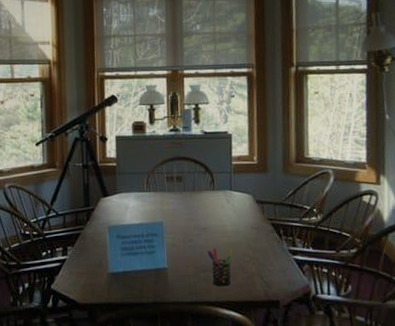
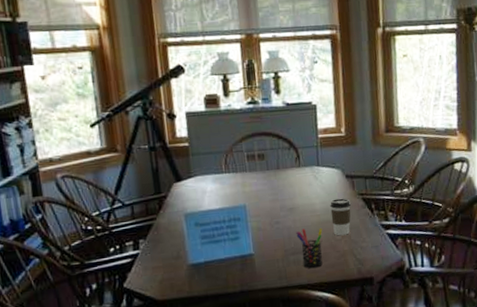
coffee cup: none [240,222,260,258] -> present [330,198,351,236]

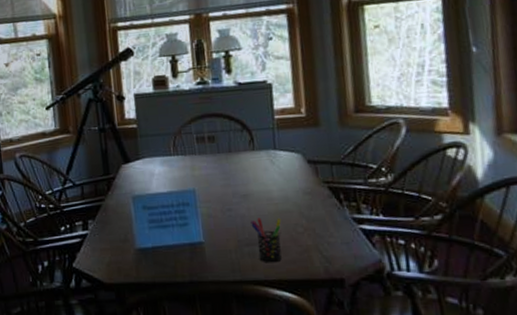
coffee cup: present [330,198,351,236] -> none [289,186,315,228]

